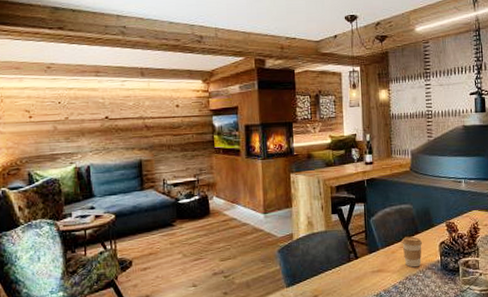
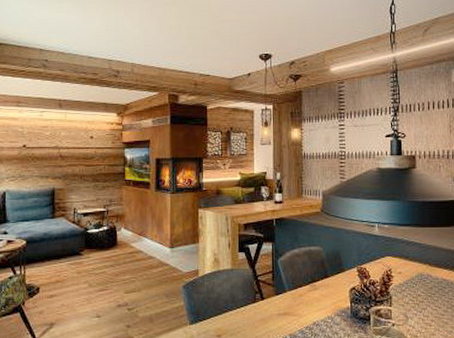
coffee cup: present [402,236,423,268] -> none [310,280,332,313]

